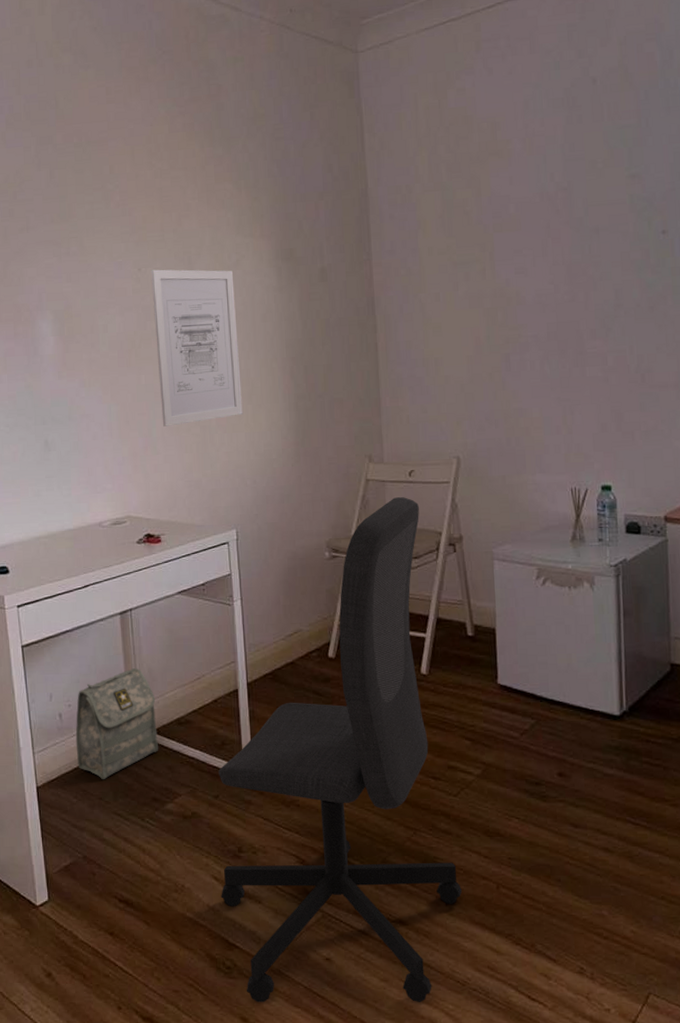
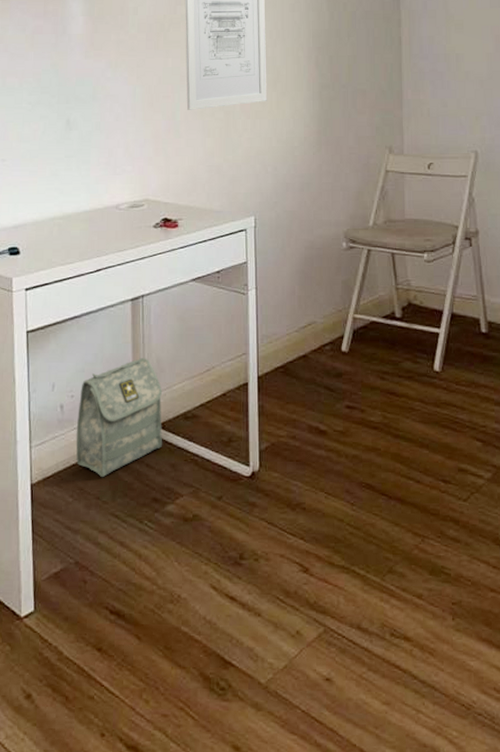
office chair: present [218,497,462,1003] -> none [219,189,469,729]

